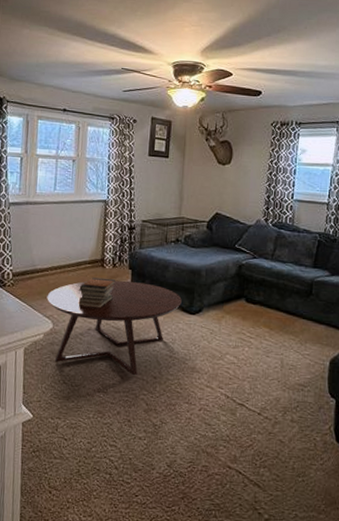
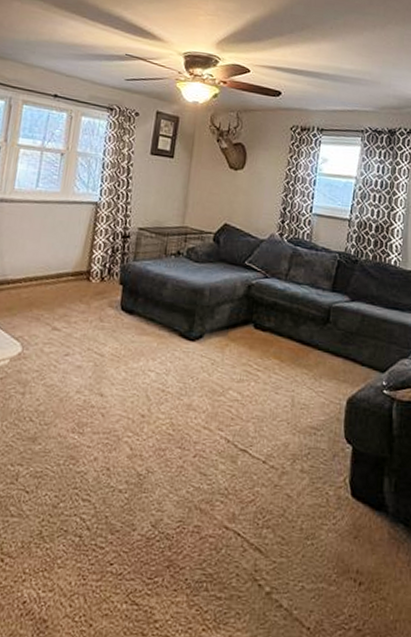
coffee table: present [47,280,182,376] -> none [17,297,180,414]
book stack: present [78,277,115,308] -> none [55,292,102,330]

